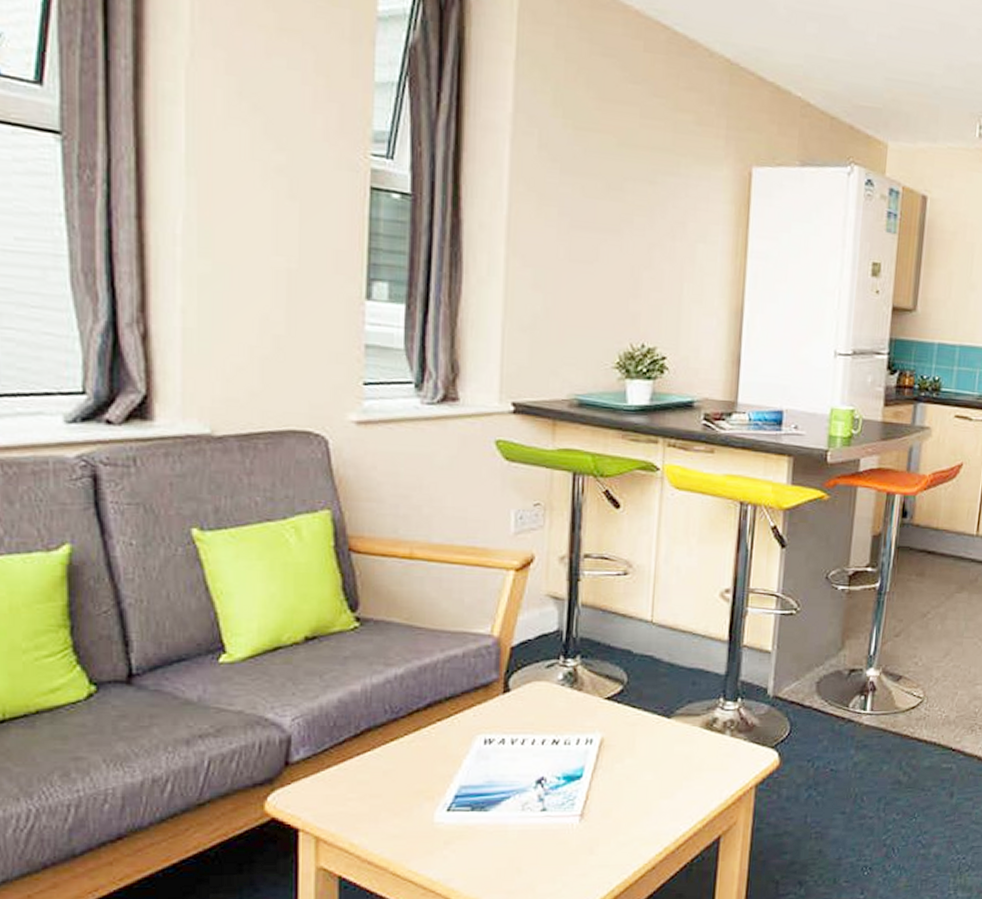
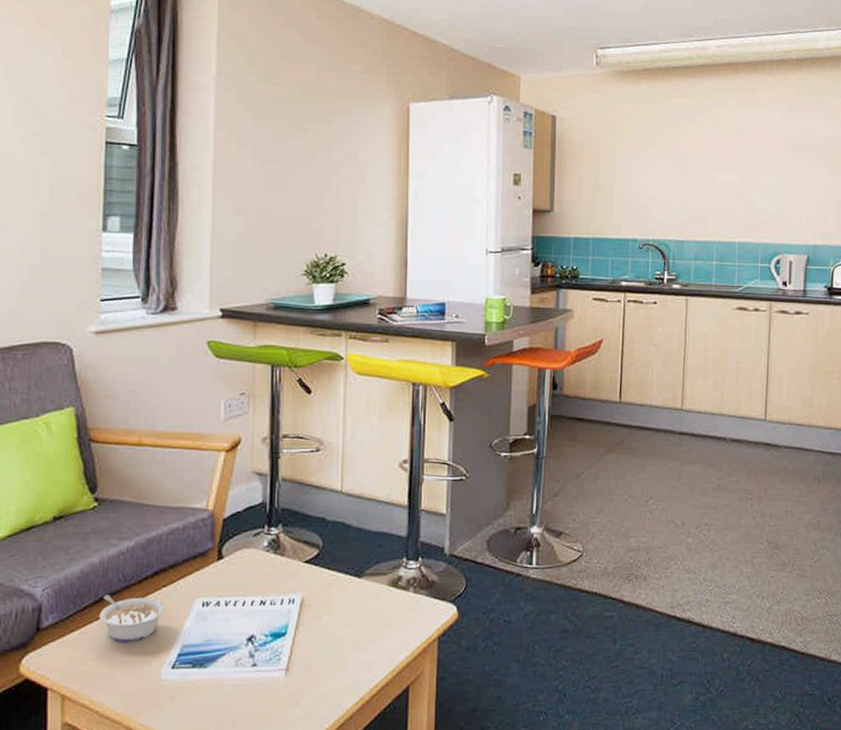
legume: none [360,727,441,781] -> present [99,594,166,642]

